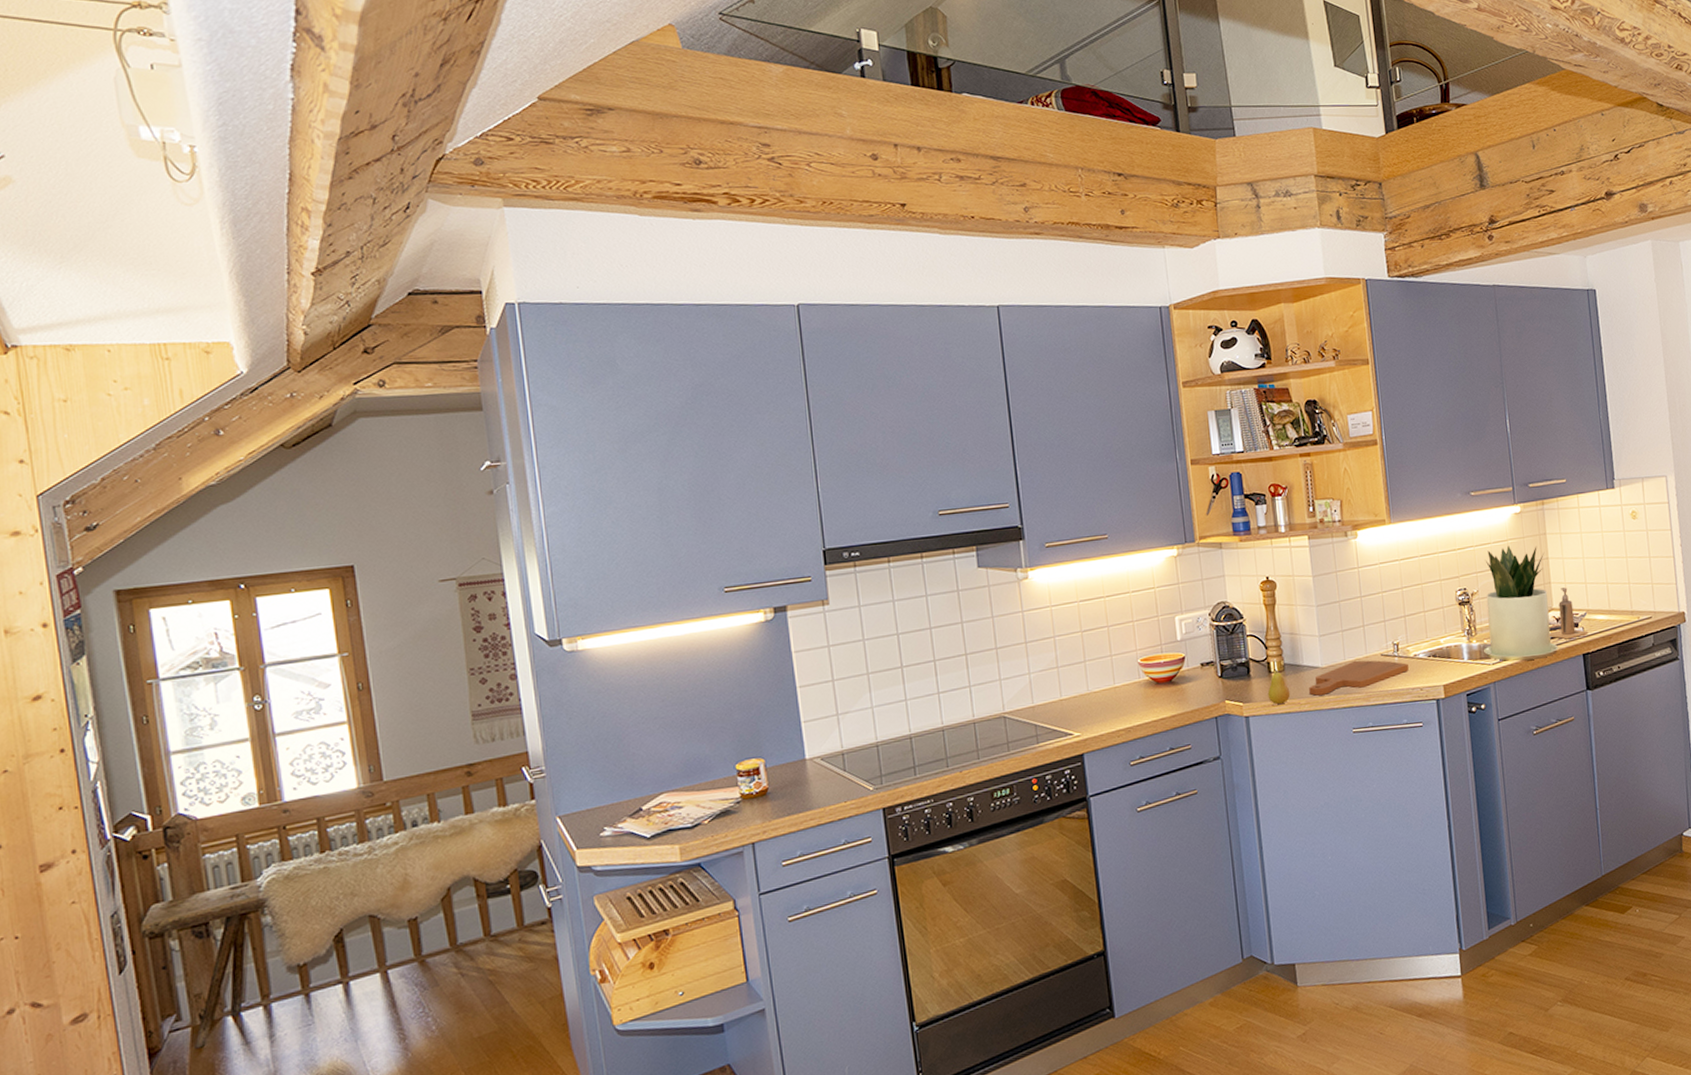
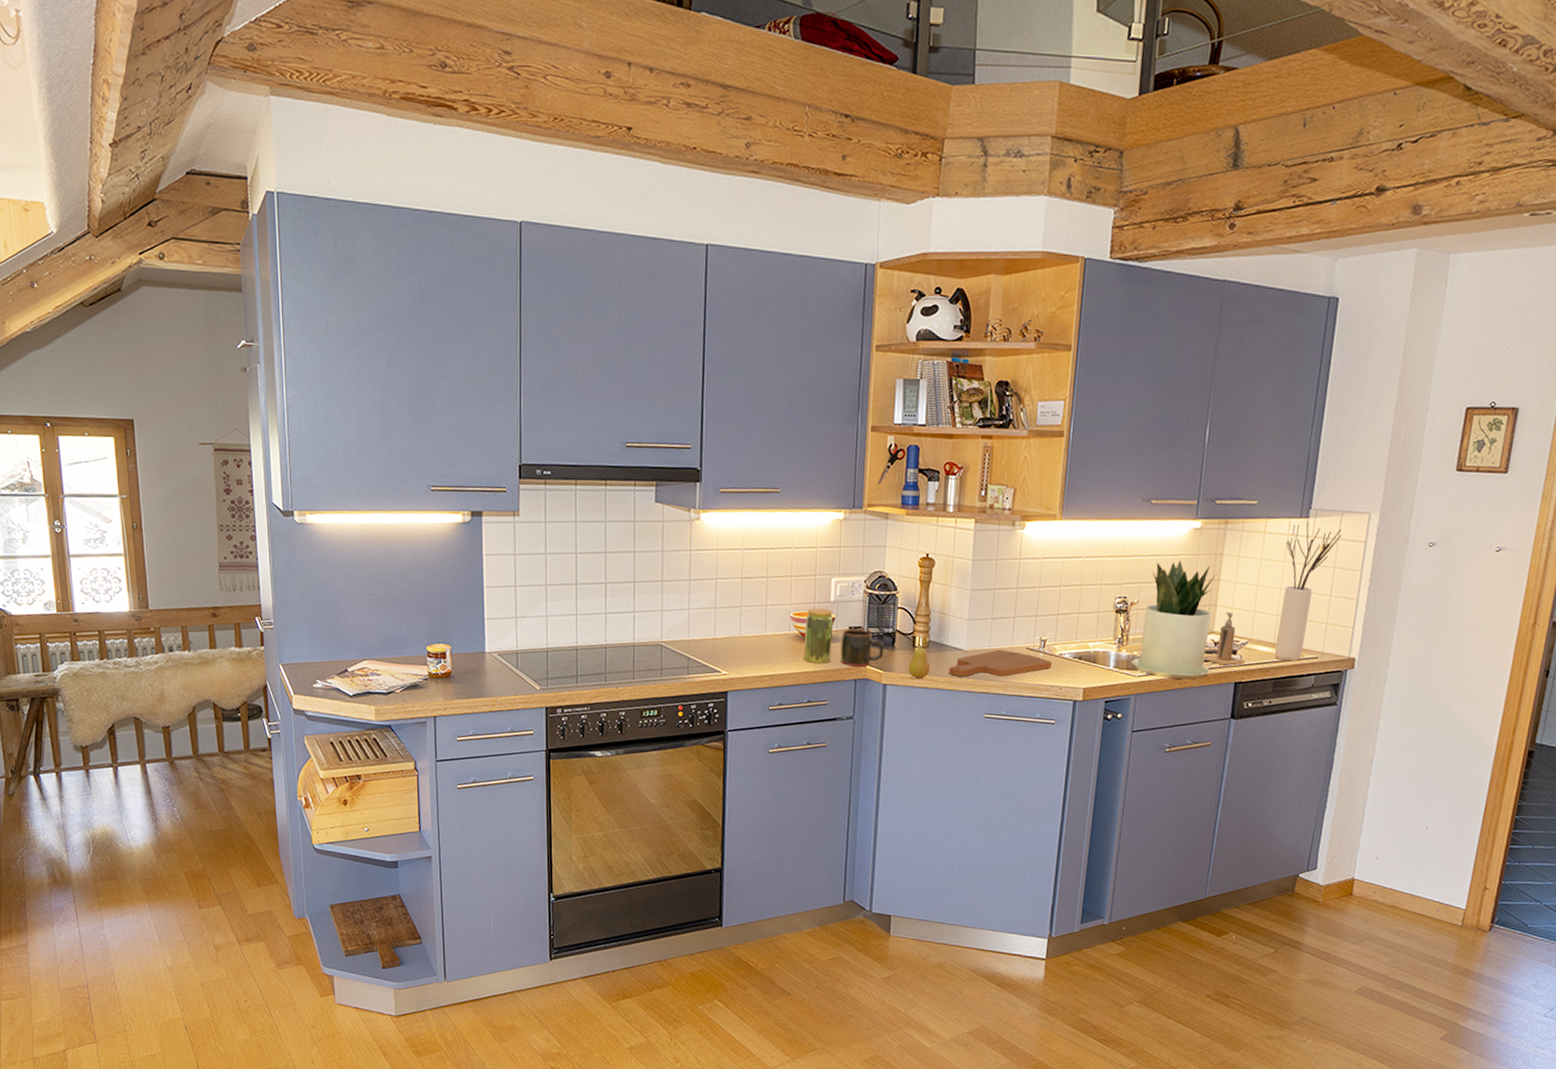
jar: none [1154,649,1188,709] -> present [803,608,834,665]
mug: none [1194,663,1241,704] -> present [840,629,885,667]
vase: none [1600,489,1647,626] -> present [1274,519,1343,662]

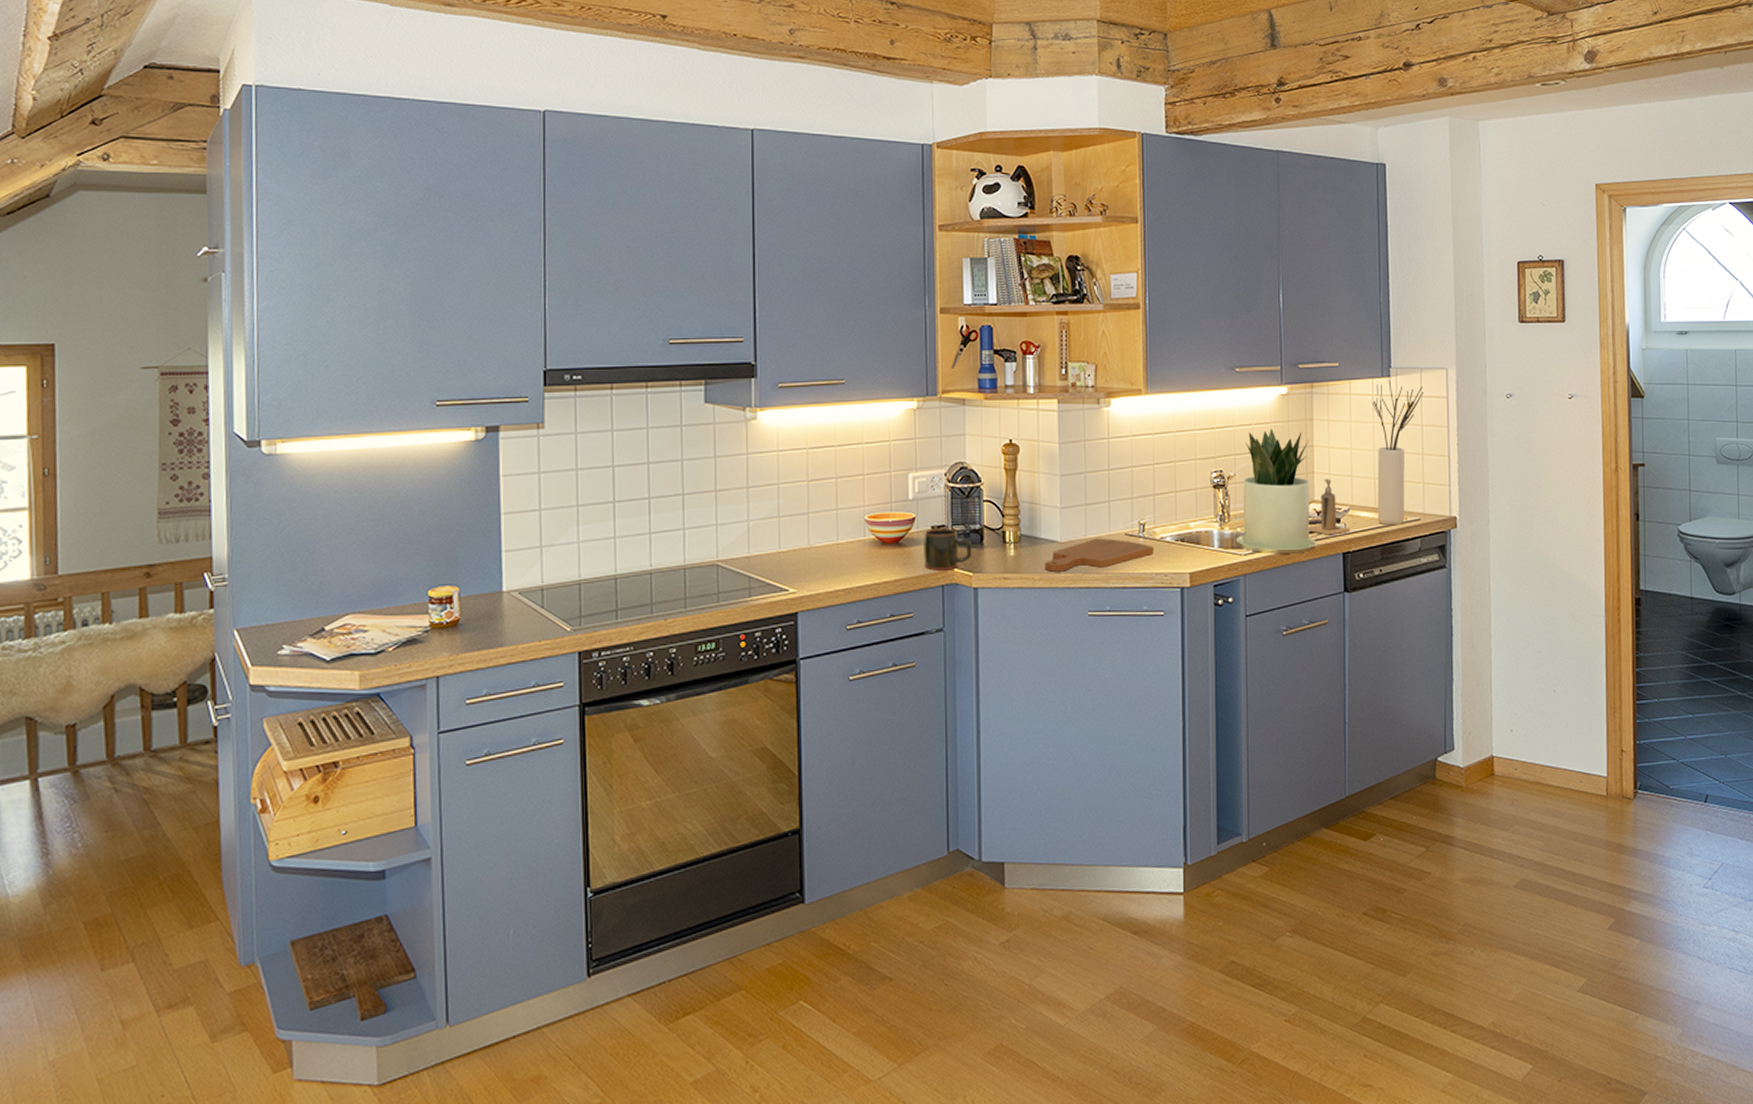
jar: present [803,608,834,665] -> none [882,508,914,572]
fruit: present [908,646,931,678] -> none [1000,541,1025,577]

